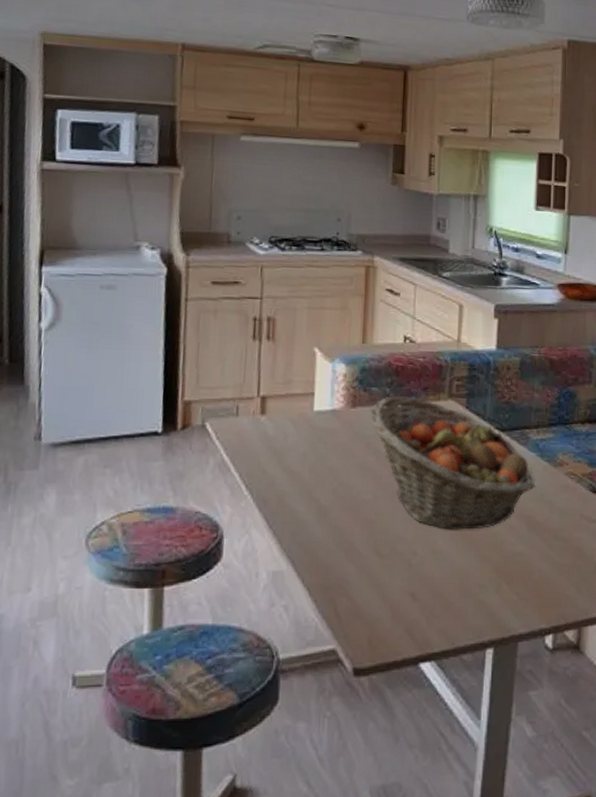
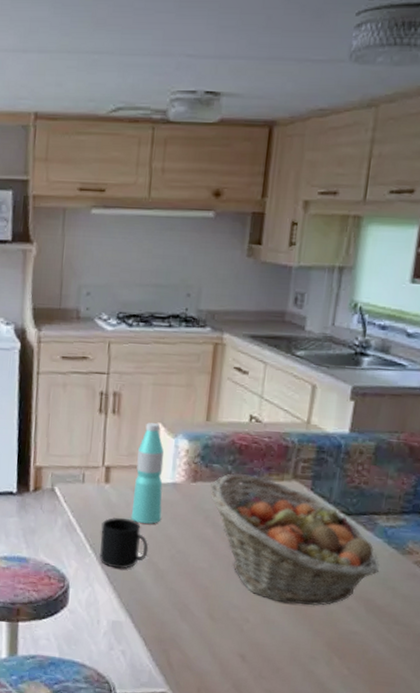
mug: none [256,451,310,510] -> present [99,517,149,569]
water bottle: none [289,348,322,456] -> present [131,423,165,524]

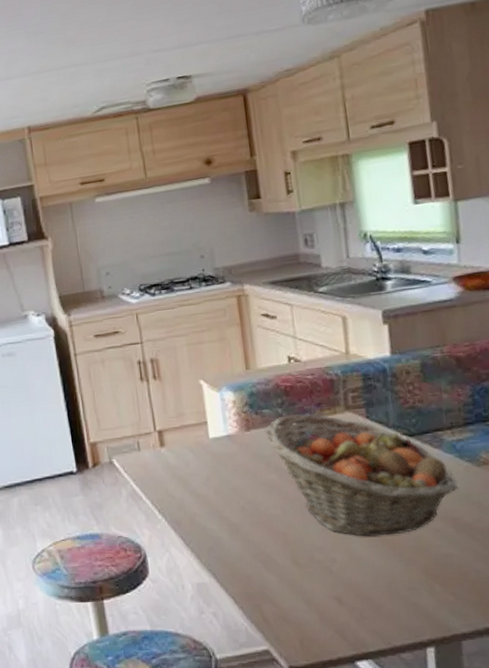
mug: present [99,517,149,569] -> none [165,478,218,530]
water bottle: present [131,423,165,524] -> none [186,381,224,480]

